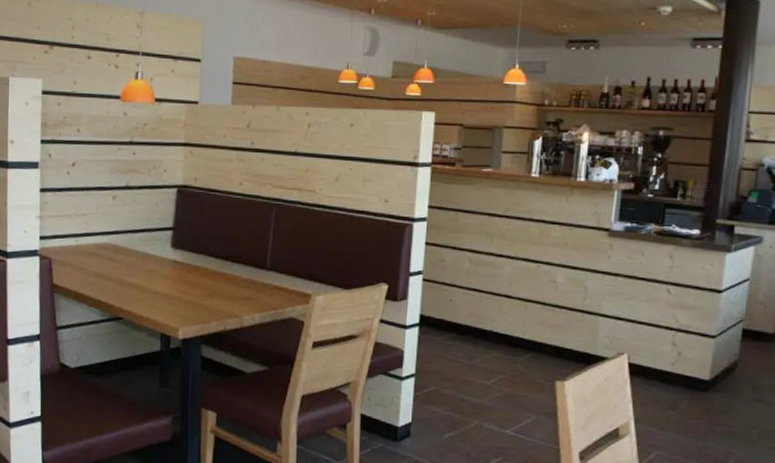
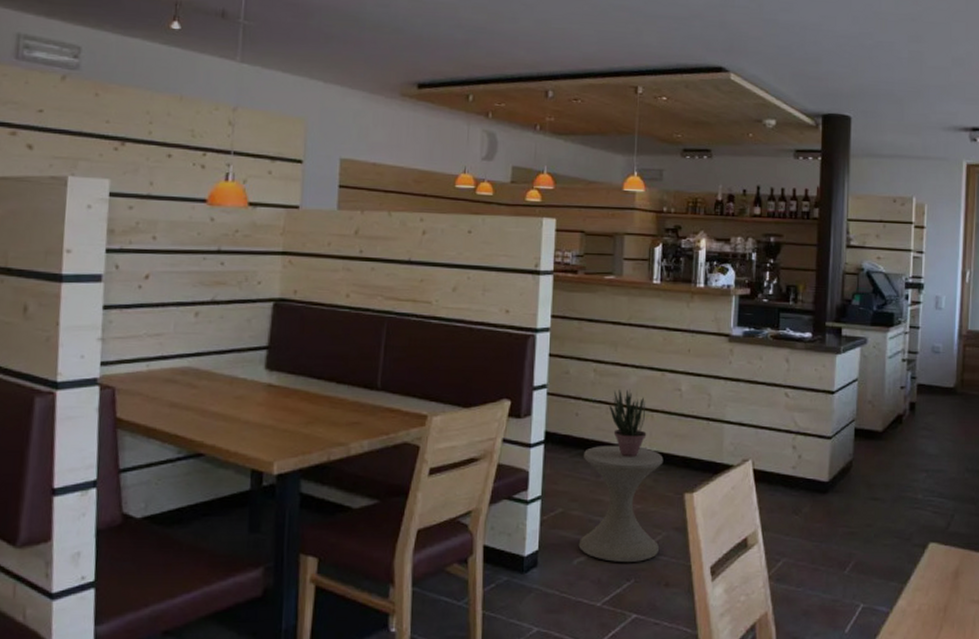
side table: none [449,331,536,442] -> present [578,445,664,563]
potted plant: none [482,278,520,344] -> present [609,389,647,457]

